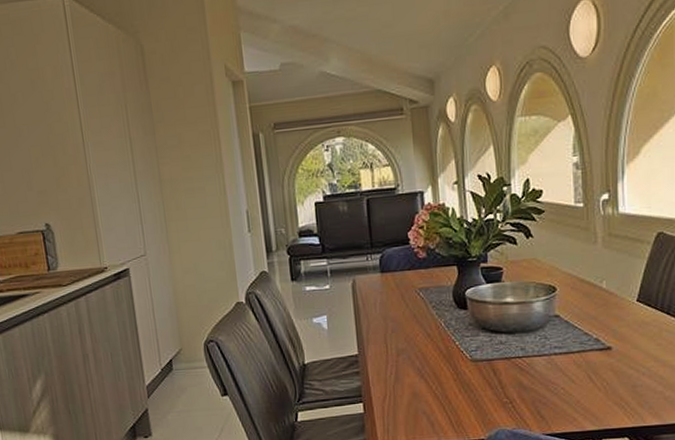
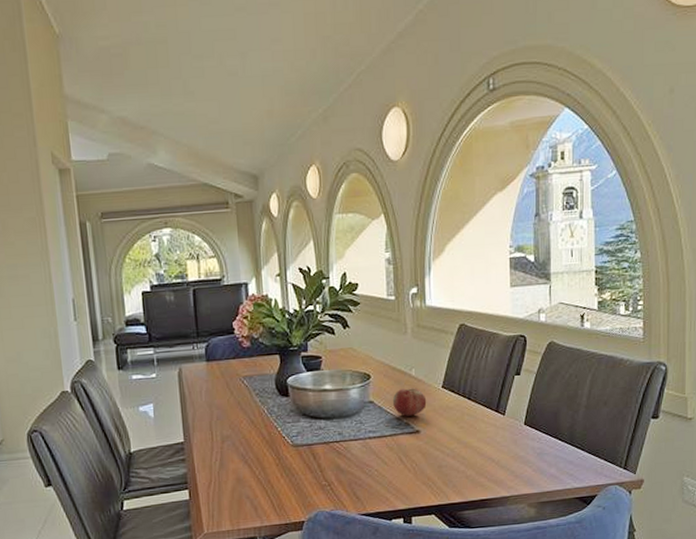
fruit: none [580,301,619,332] -> present [392,388,427,416]

